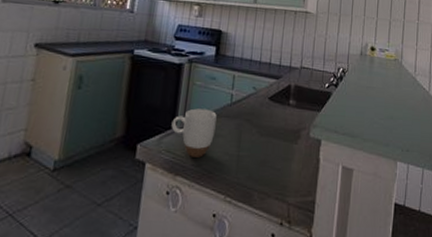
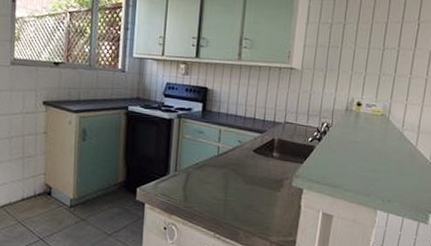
mug: present [171,108,217,158] -> none [165,159,205,201]

